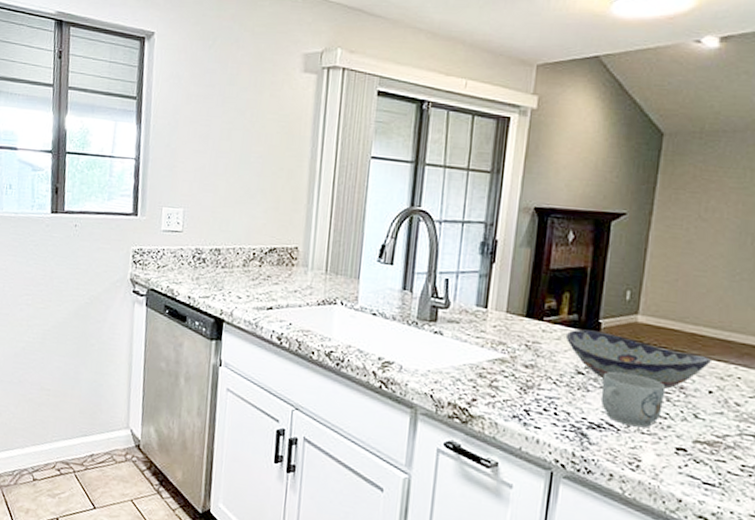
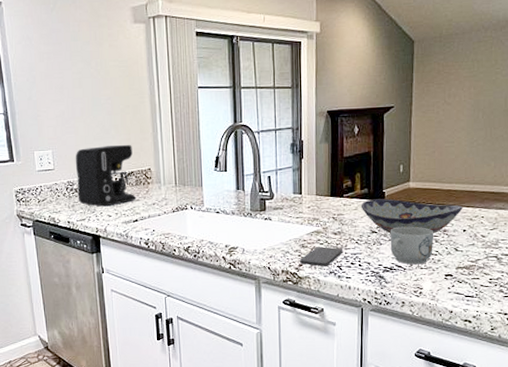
coffee maker: none [204,211,280,286] -> present [75,144,137,207]
smartphone: none [474,379,534,408] -> present [300,246,342,267]

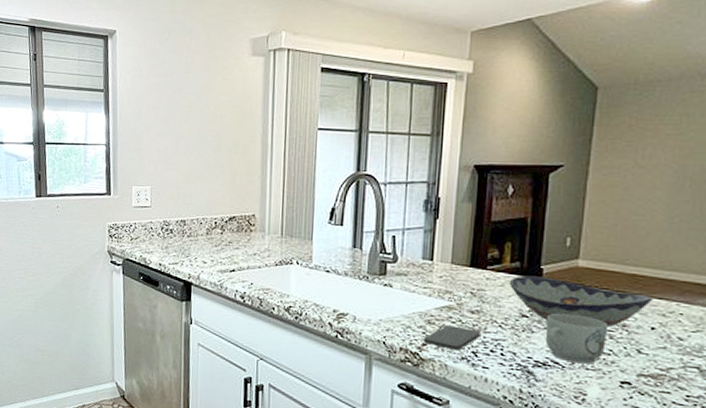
coffee maker: present [75,144,137,207] -> none [172,186,237,252]

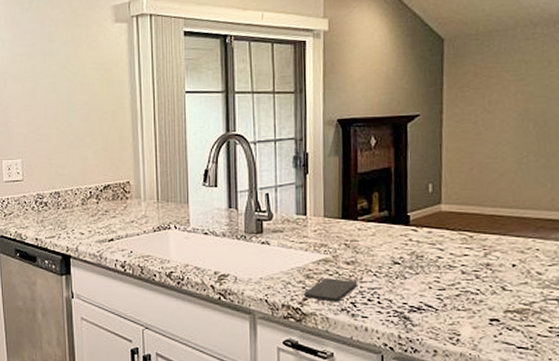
decorative bowl: present [509,275,653,328] -> none [379,223,511,268]
mug: present [545,313,609,365] -> none [416,257,474,305]

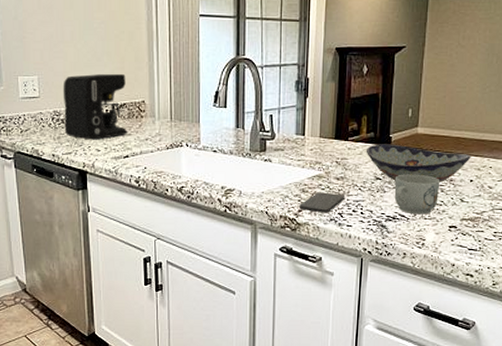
coffee maker: none [46,154,113,223] -> present [63,73,128,140]
decorative bowl: none [379,223,511,268] -> present [366,144,471,183]
mug: none [416,257,474,305] -> present [394,174,440,215]

